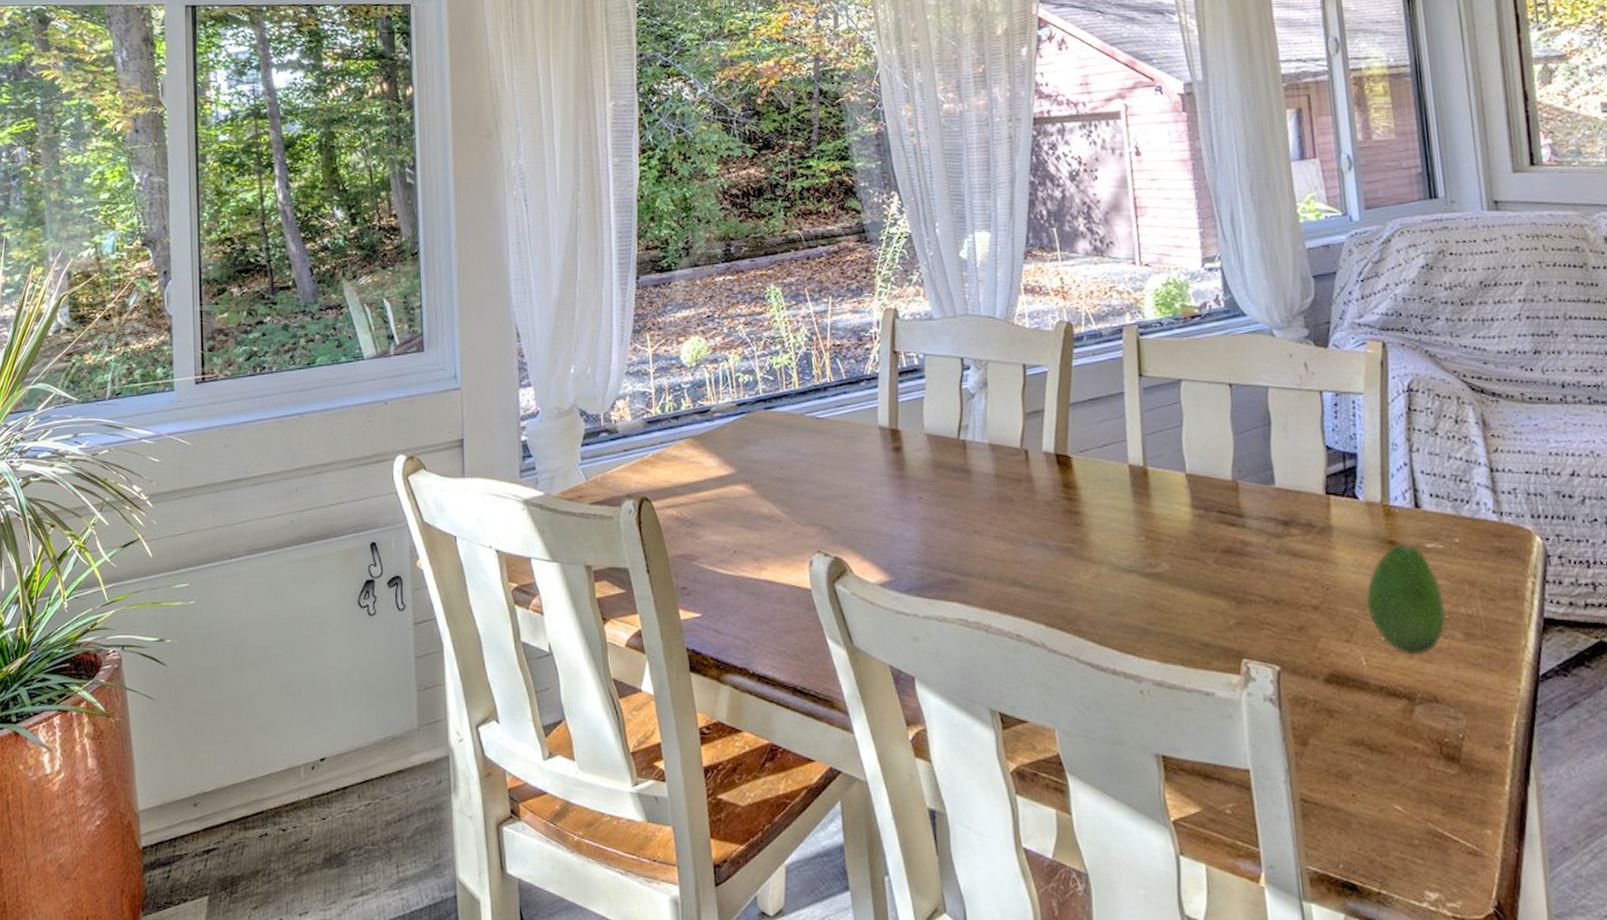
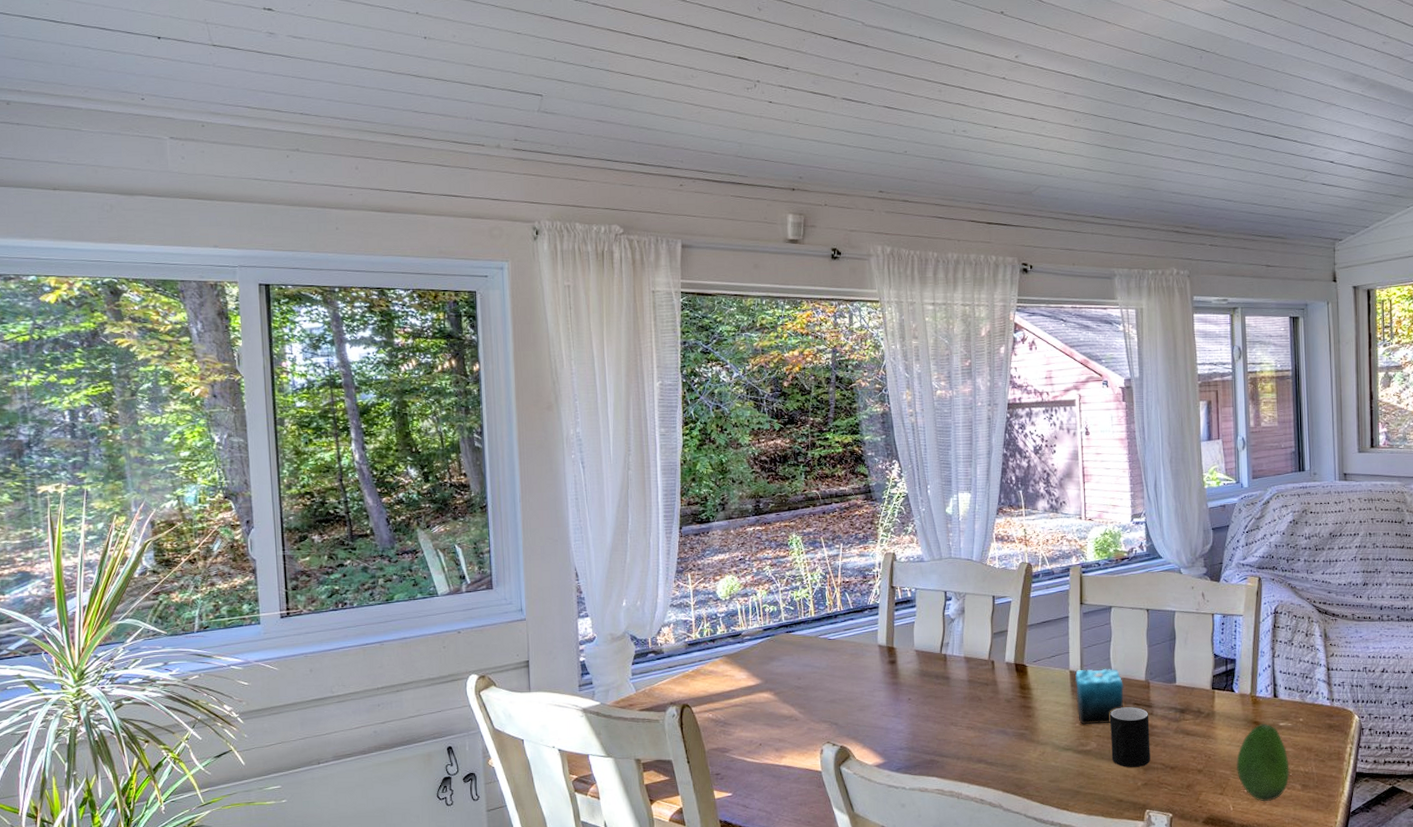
candle: none [1136,445,1204,539] -> present [1075,655,1125,725]
cup: none [1186,516,1245,599] -> present [1110,707,1150,767]

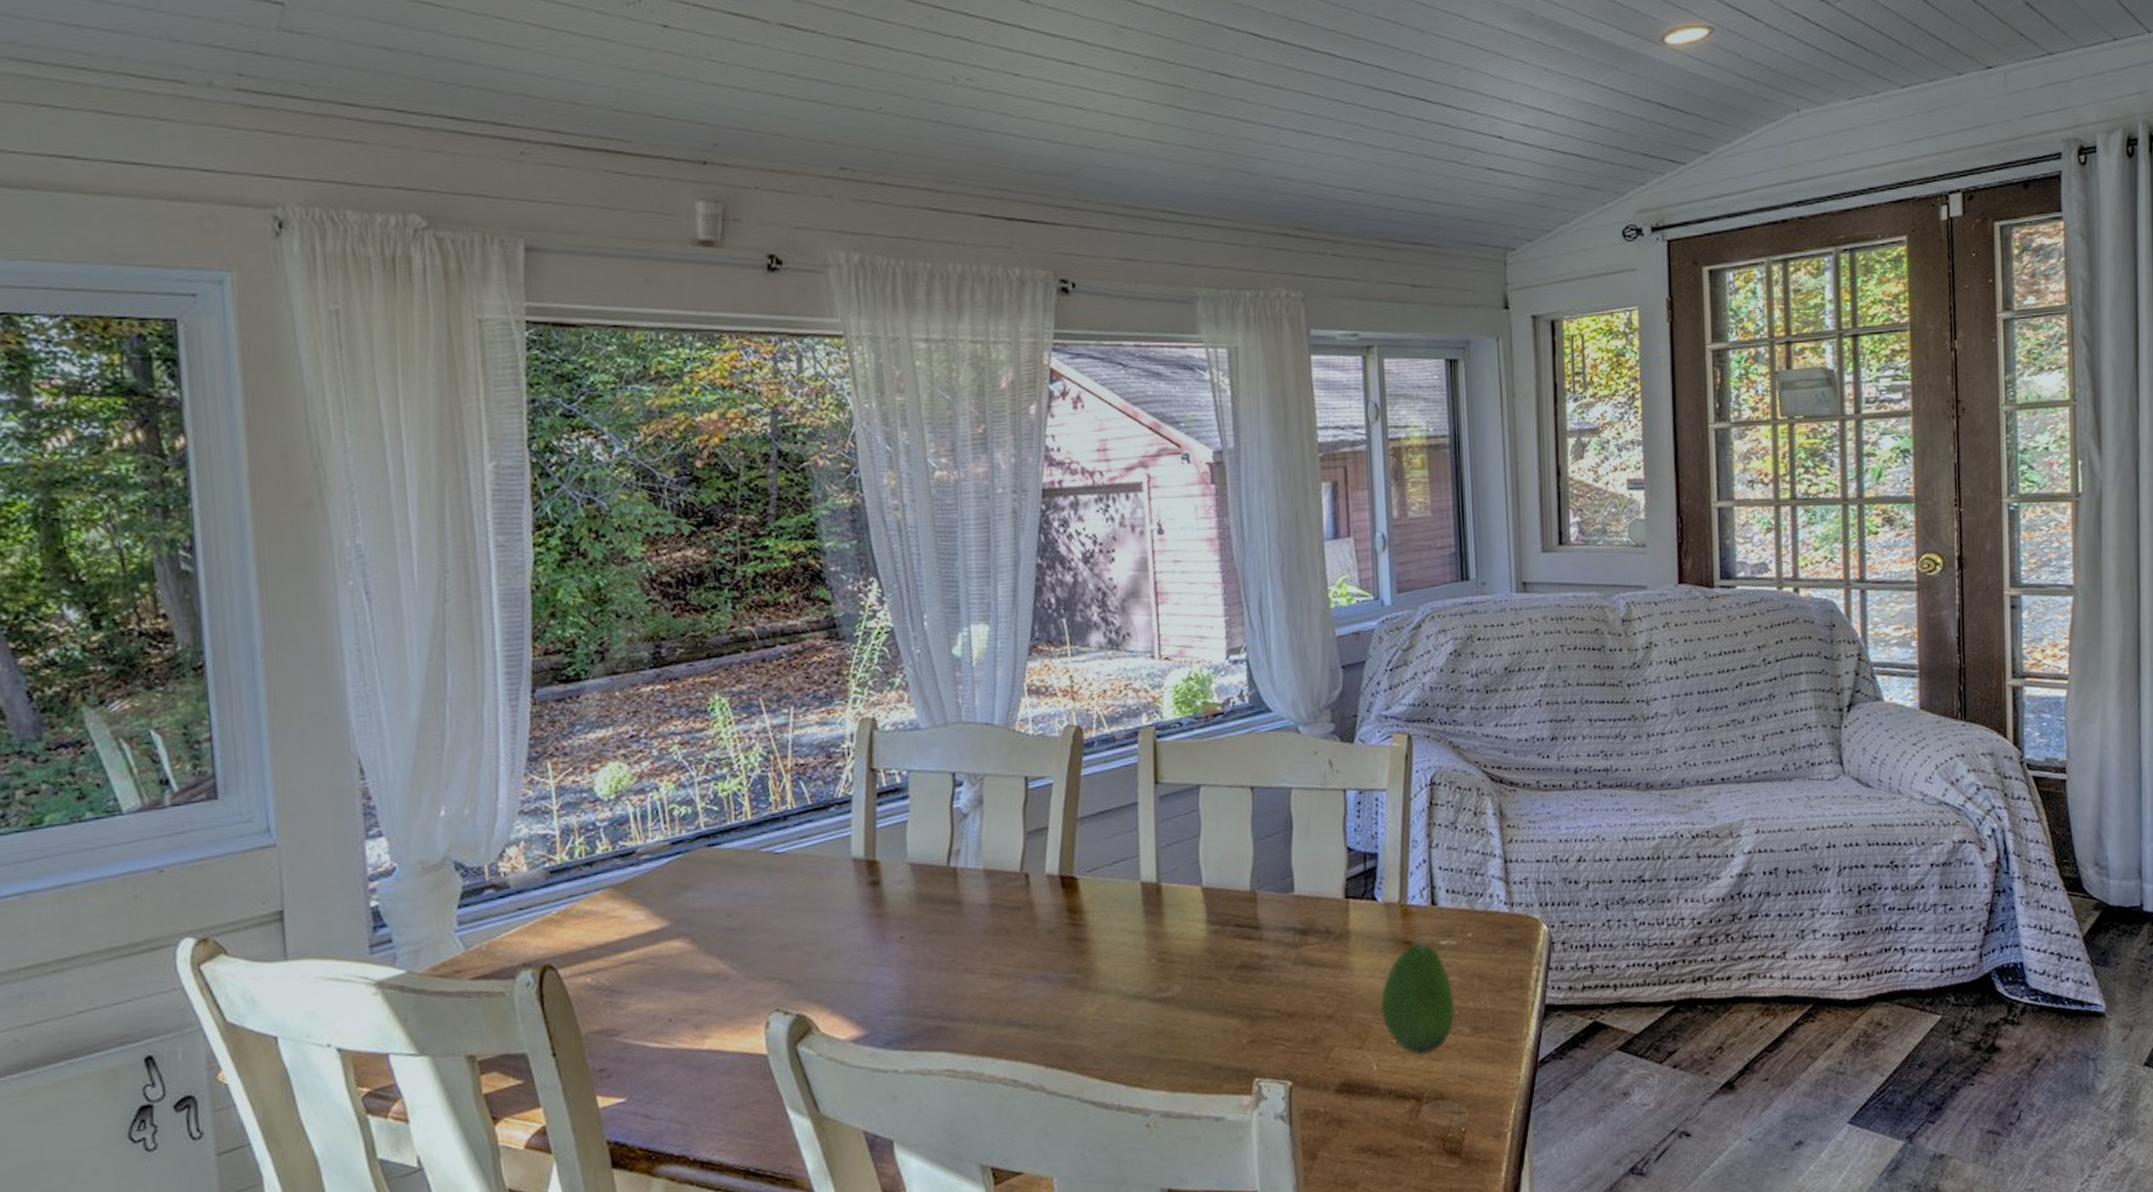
candle: present [1075,655,1125,725] -> none [1148,858,1221,961]
cup: present [1110,707,1150,767] -> none [1201,930,1260,1019]

